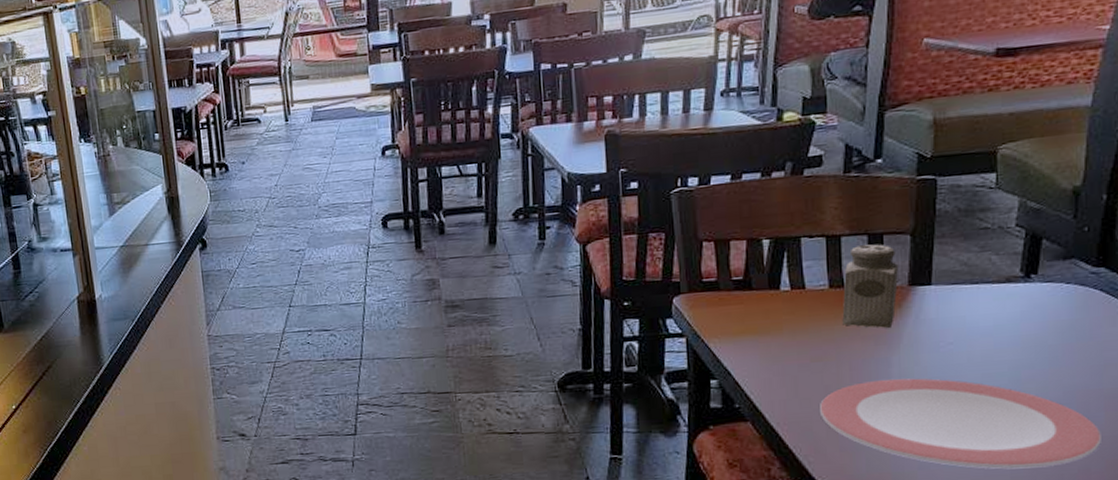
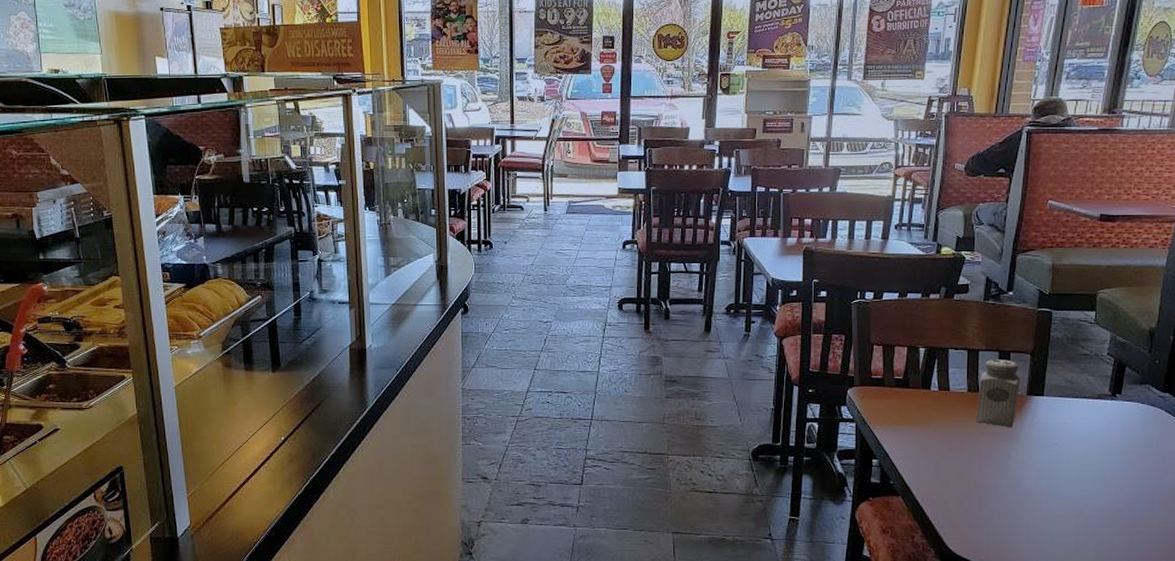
plate: present [819,378,1101,469] -> none [954,470,1161,548]

